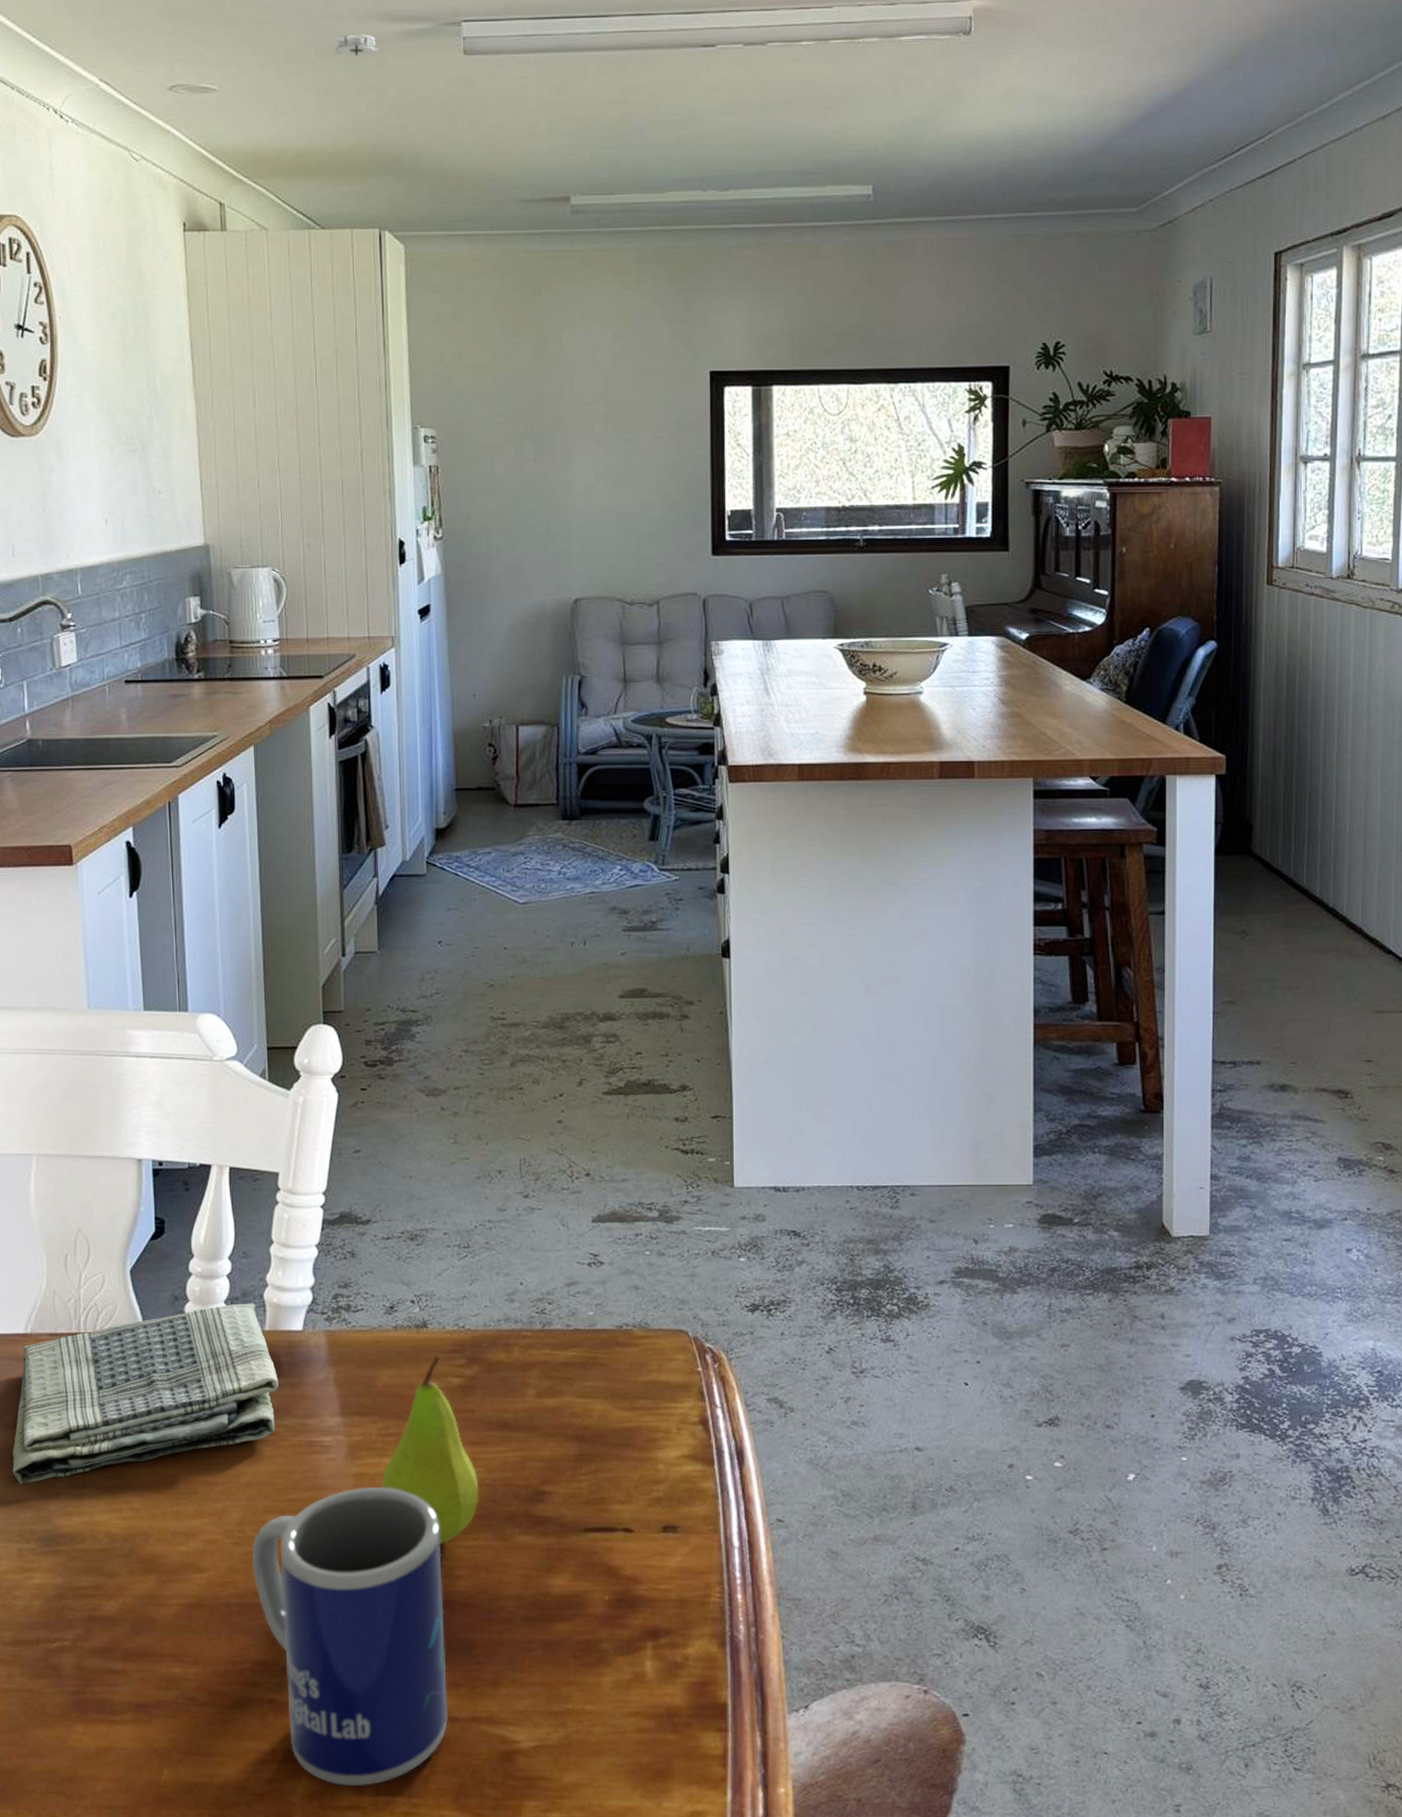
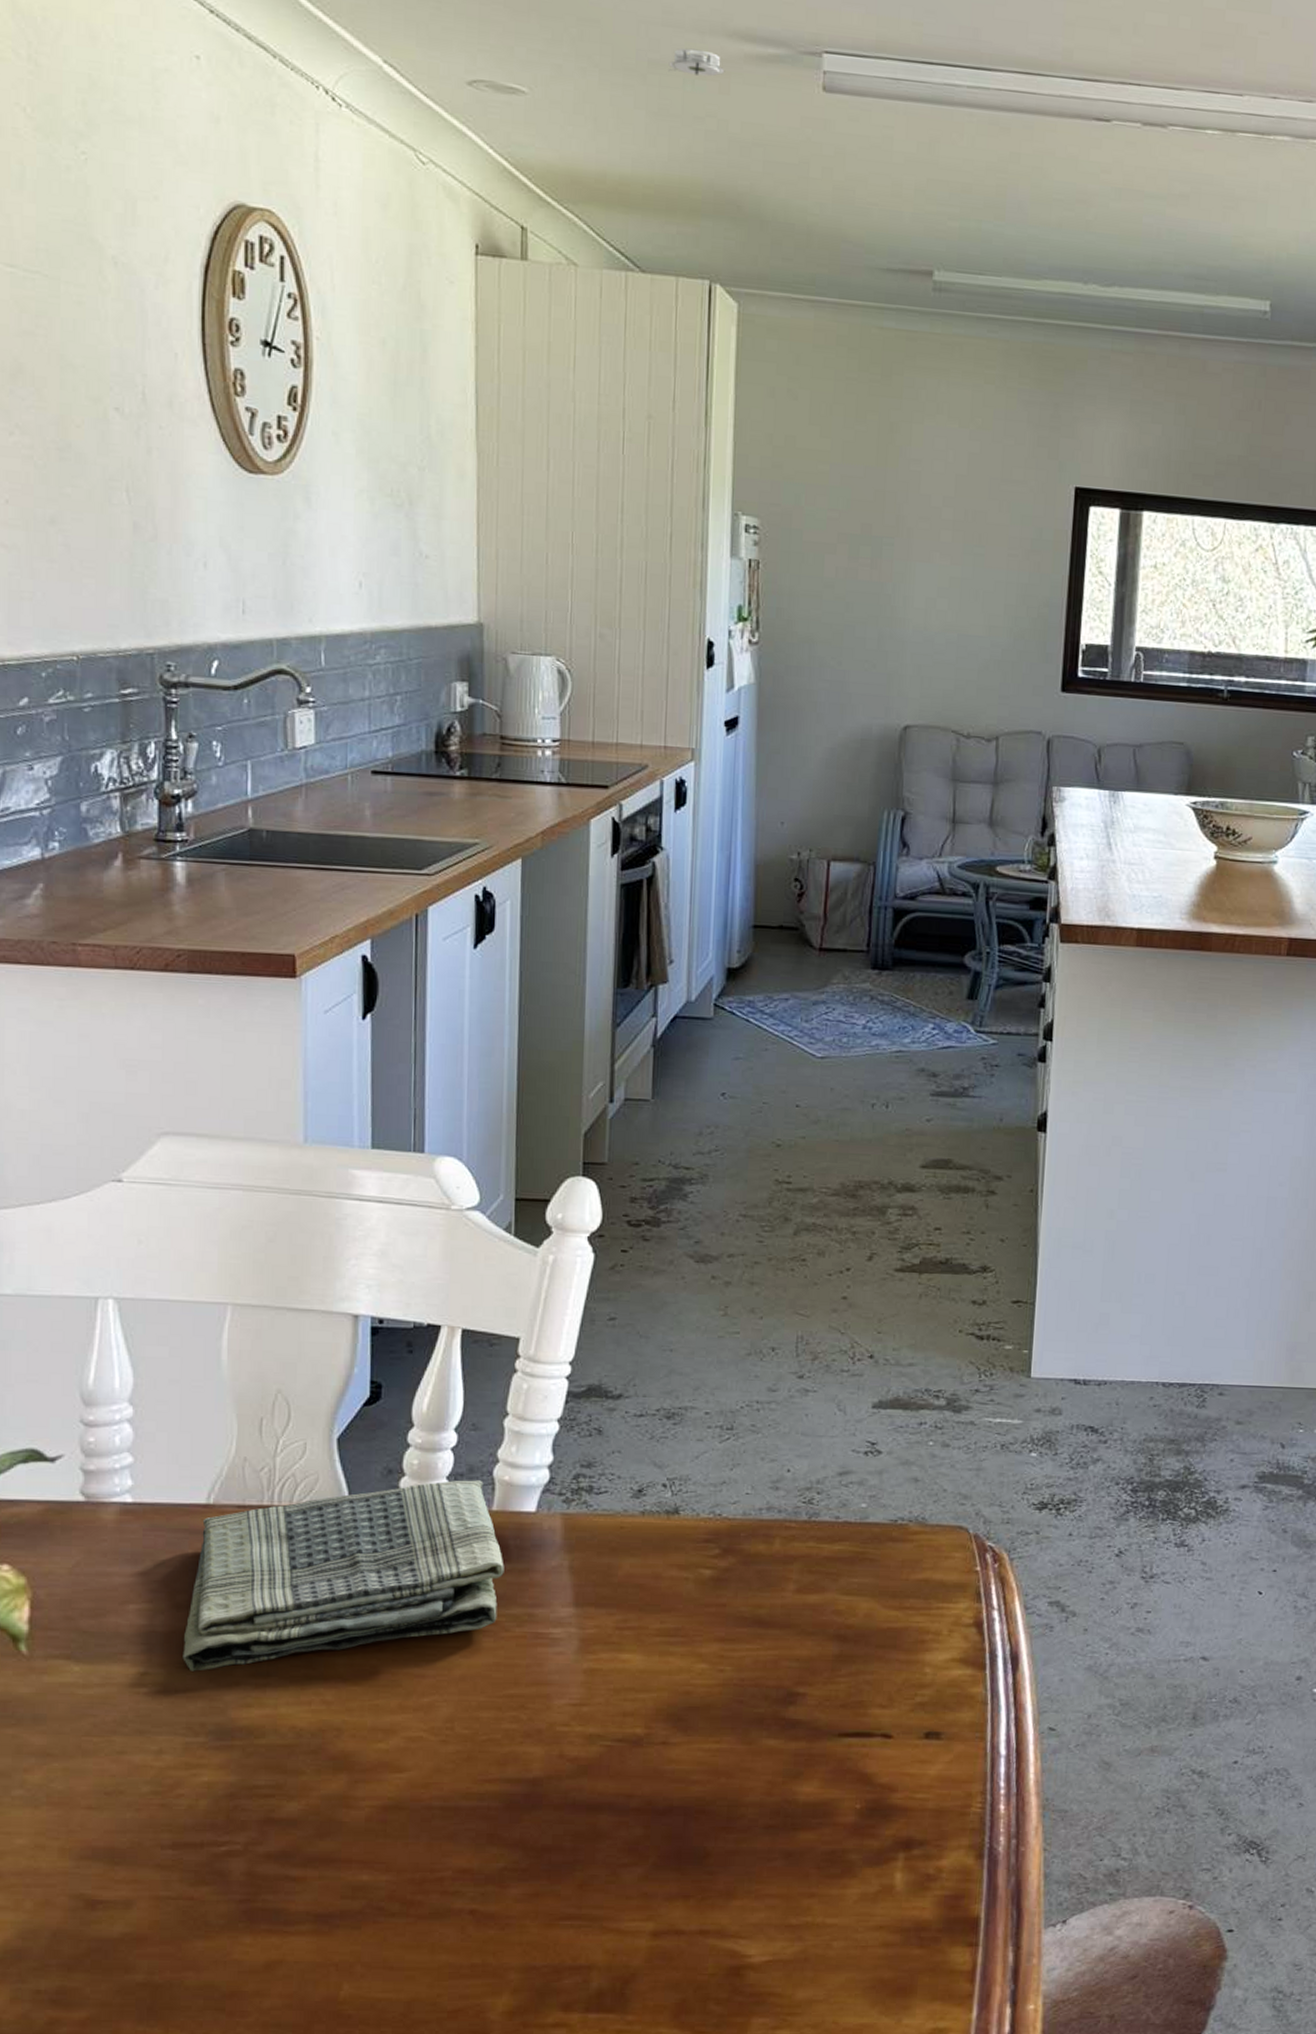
mug: present [252,1486,448,1787] -> none [461,1683,678,2003]
fruit: present [381,1355,479,1545] -> none [615,1544,725,1748]

